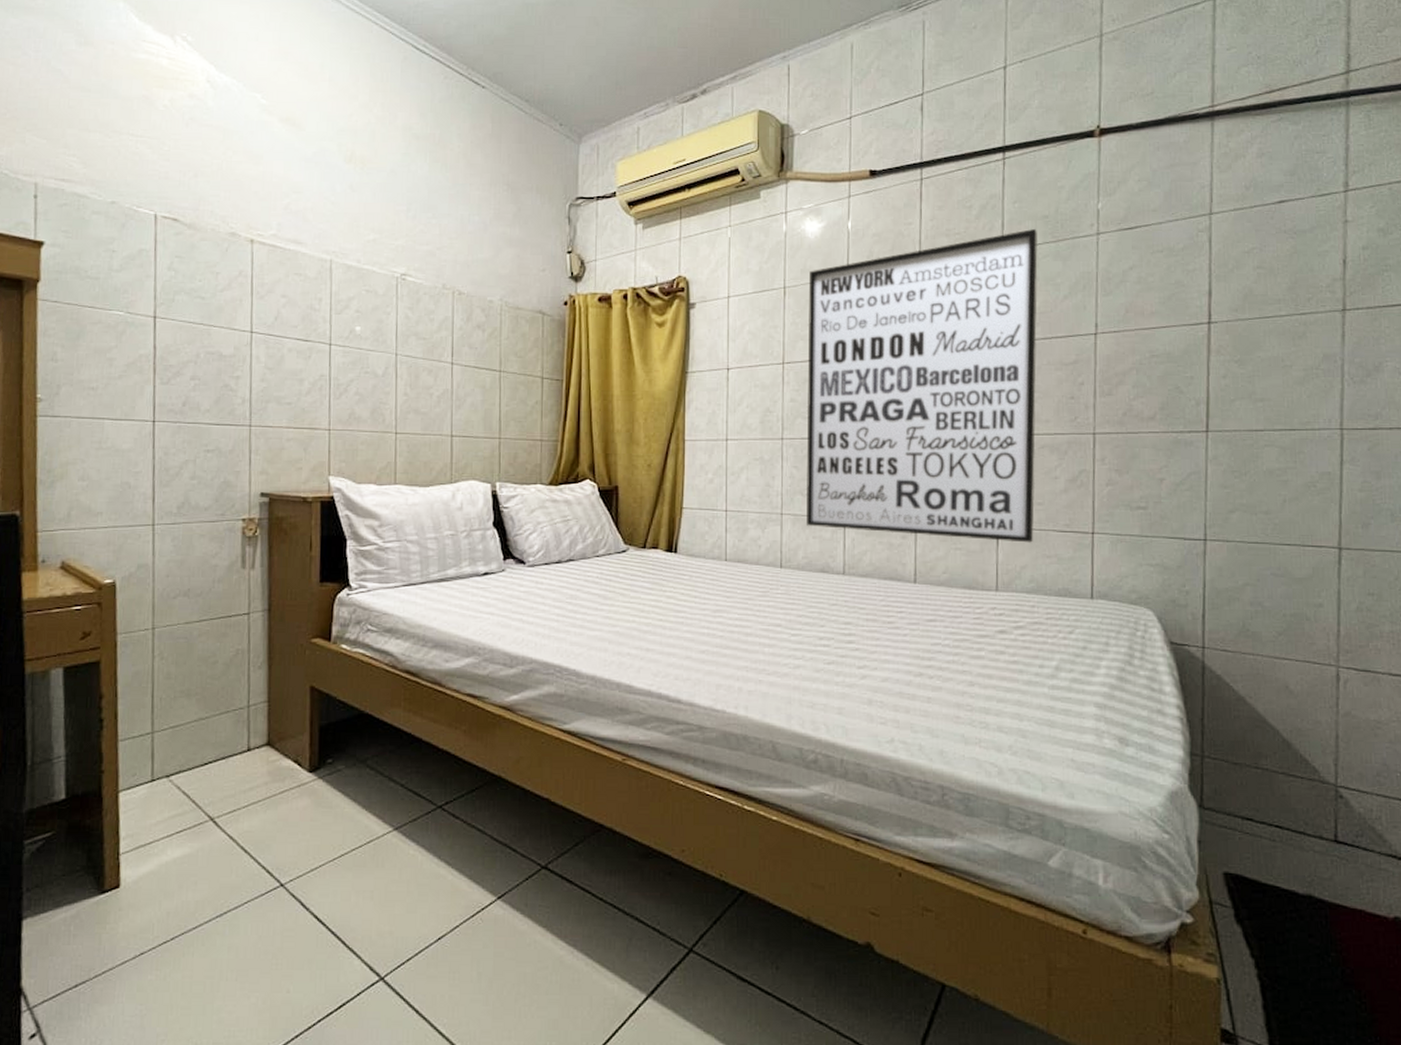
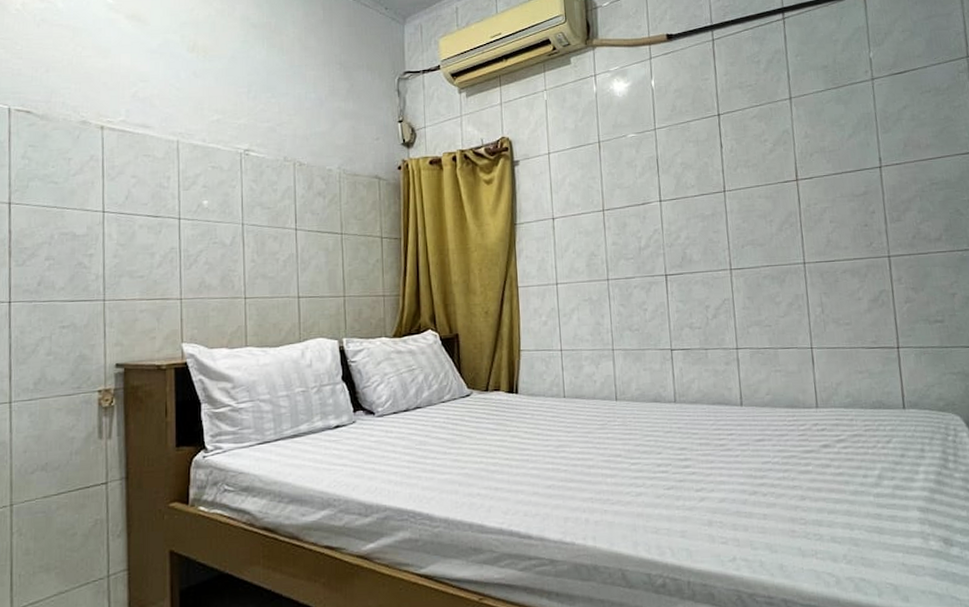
wall art: present [805,228,1039,543] -> none [620,77,846,362]

